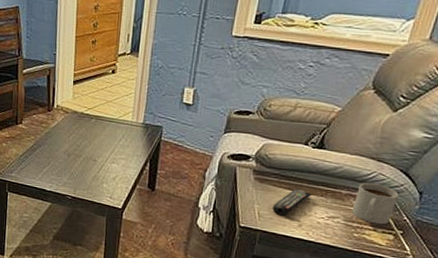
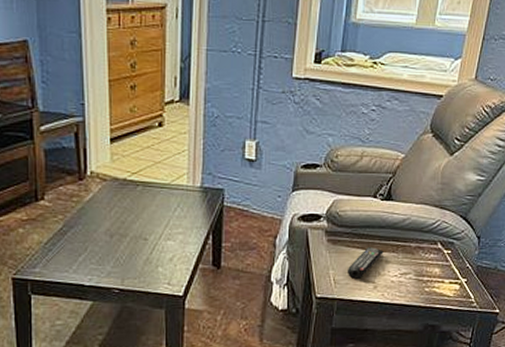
mug: present [351,183,399,225] -> none [421,233,461,275]

